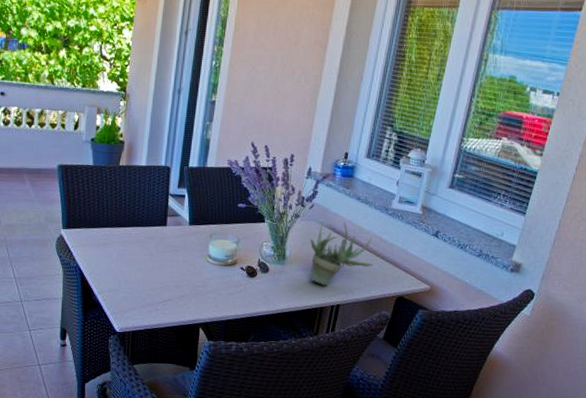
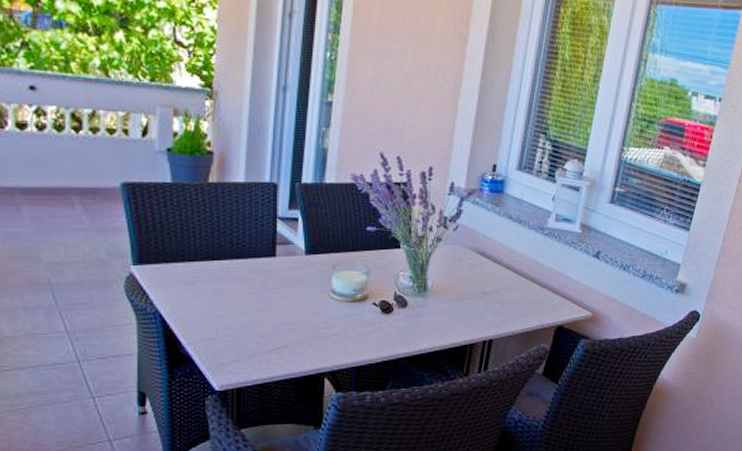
succulent plant: present [310,222,374,286] -> none [456,244,530,319]

